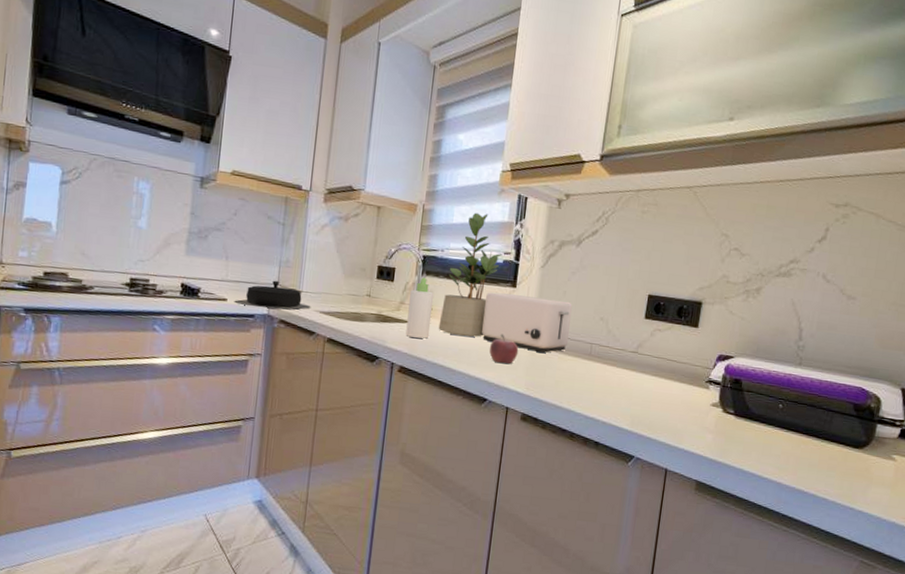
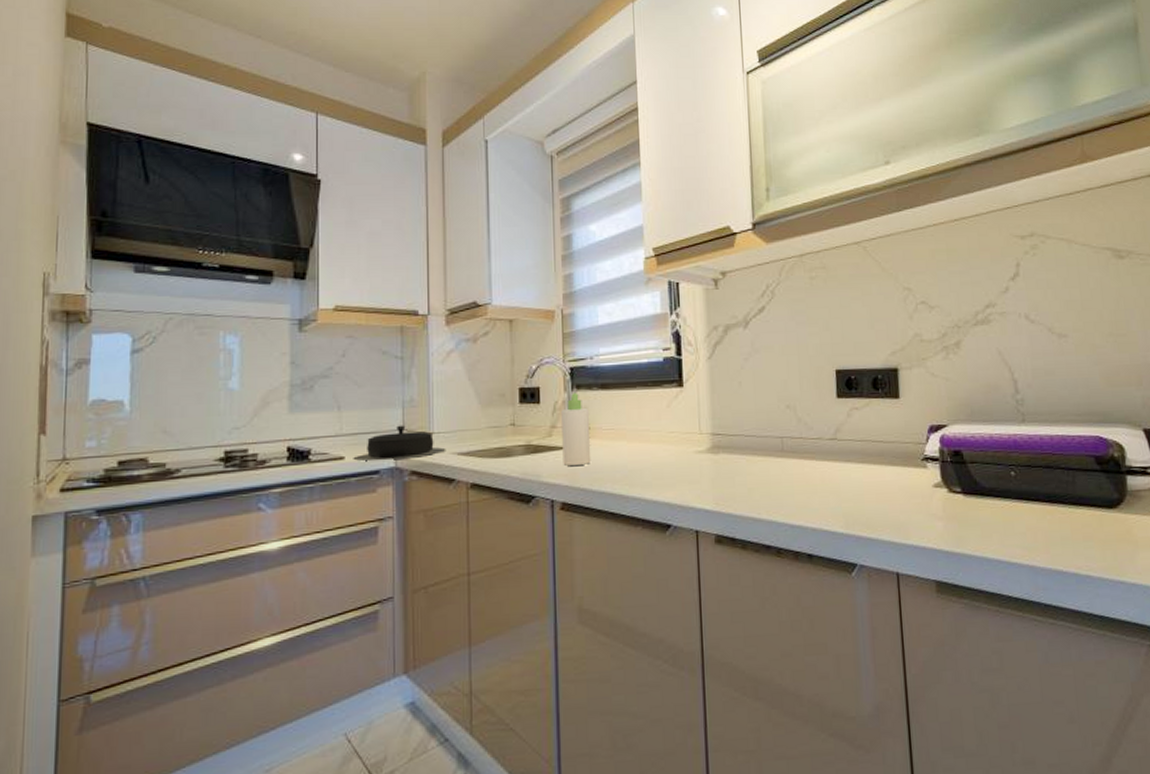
potted plant: present [438,212,503,337] -> none [600,308,662,454]
toaster: present [482,292,572,353] -> none [650,393,755,459]
fruit: present [489,334,519,364] -> none [663,443,699,480]

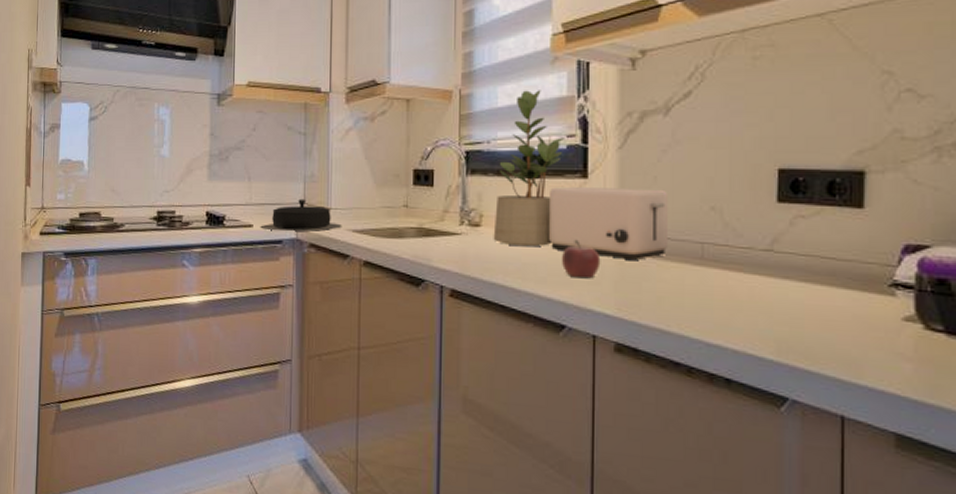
bottle: present [561,388,592,467] -> none [454,173,484,254]
potted plant: none [600,308,662,454] -> present [493,90,565,246]
toaster: none [650,393,755,459] -> present [549,186,669,261]
fruit: none [663,443,699,480] -> present [561,239,601,279]

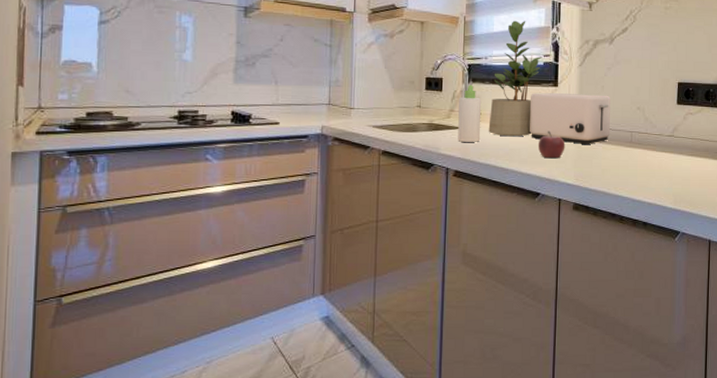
cooking pot: present [260,198,342,232] -> none [286,100,364,128]
bottle: none [454,173,484,254] -> present [458,81,481,143]

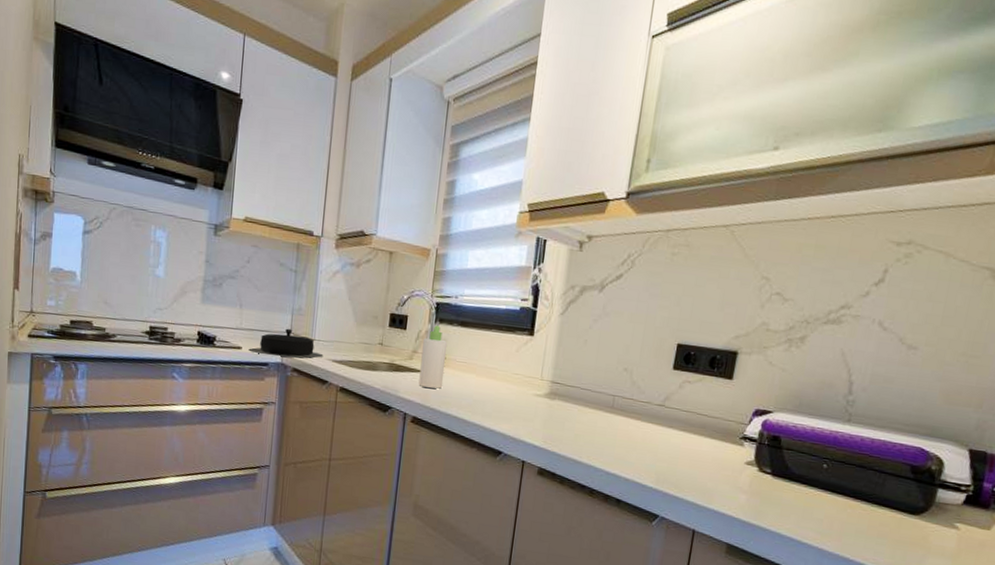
cooking pot: none [286,100,364,128] -> present [248,328,324,359]
potted plant: present [488,20,543,136] -> none [452,257,520,388]
toaster: present [530,92,611,145] -> none [497,340,594,405]
fruit: present [537,131,565,159] -> none [504,384,536,416]

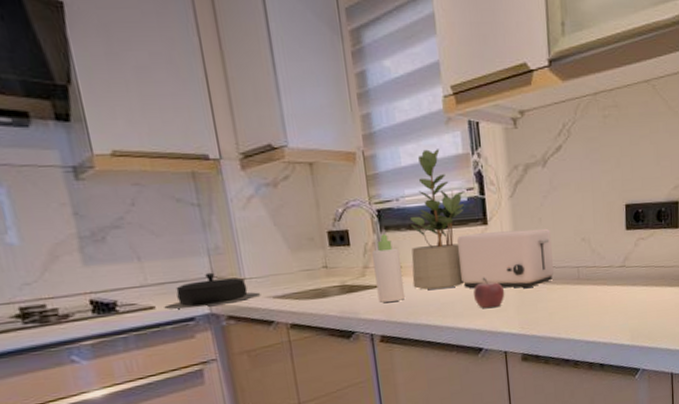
potted plant: none [452,257,520,388] -> present [409,149,465,290]
toaster: none [497,340,594,405] -> present [457,228,555,289]
fruit: none [504,384,536,416] -> present [473,277,505,309]

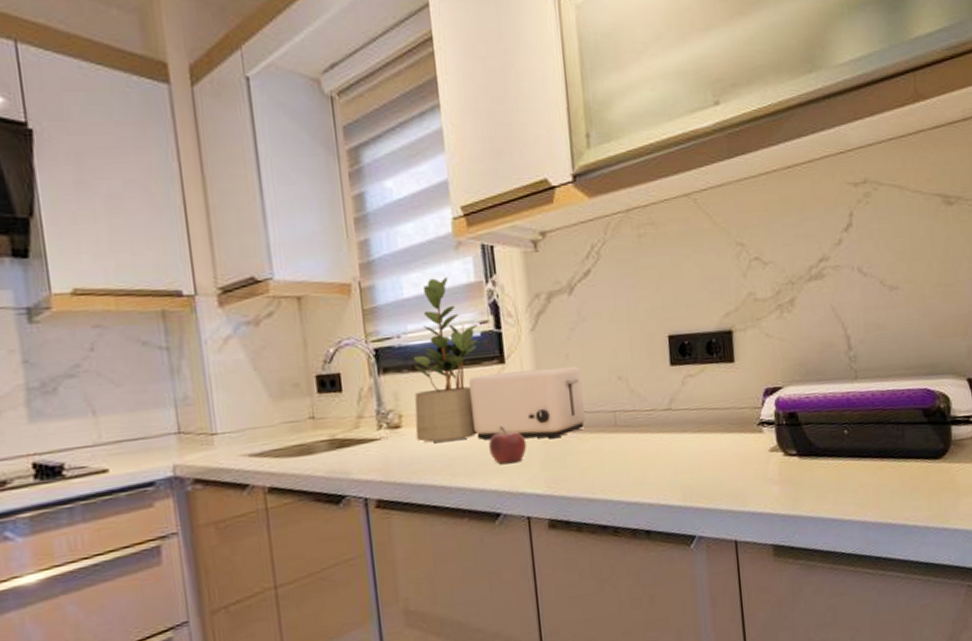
cooking pot: present [164,272,261,310] -> none [119,427,235,473]
bottle: present [372,230,406,303] -> none [368,372,407,460]

